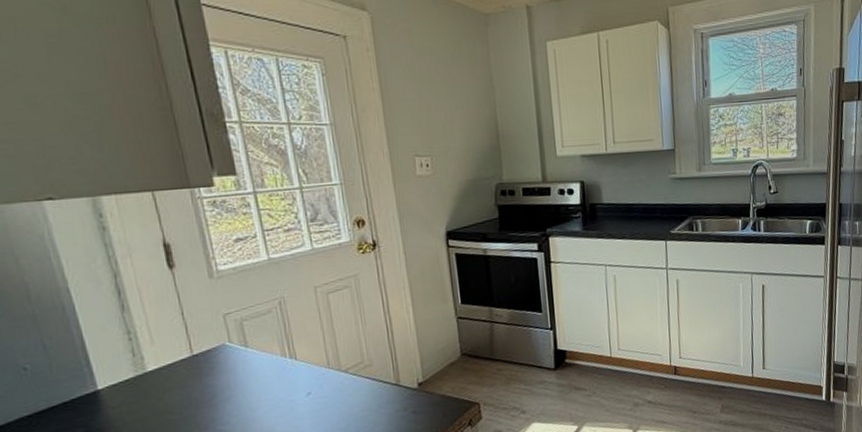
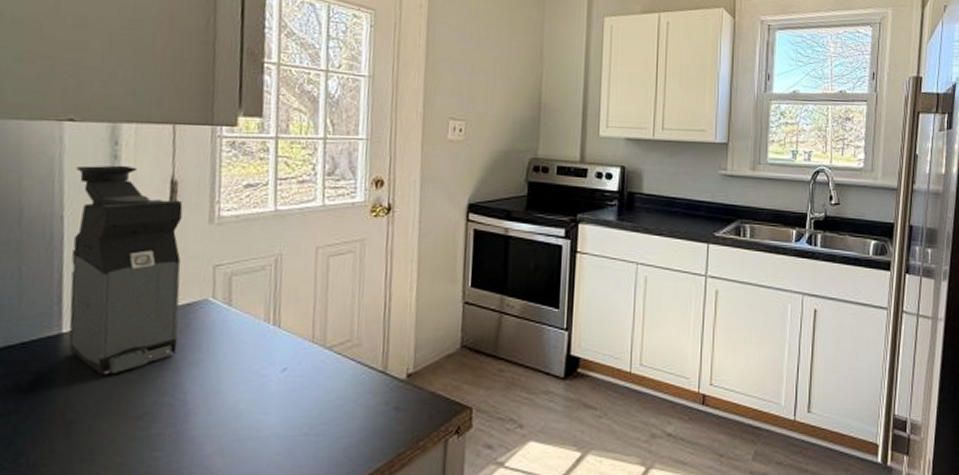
coffee maker: none [68,235,208,420] -> present [68,165,183,375]

